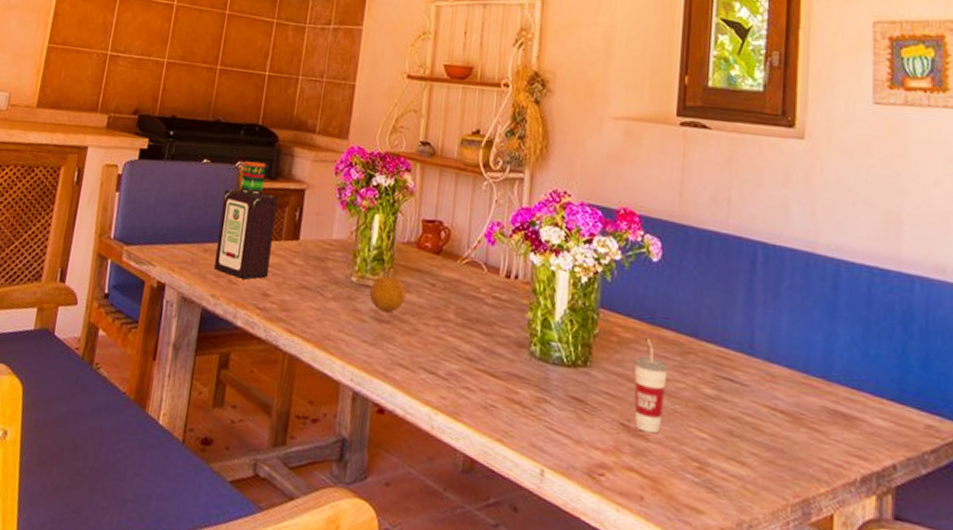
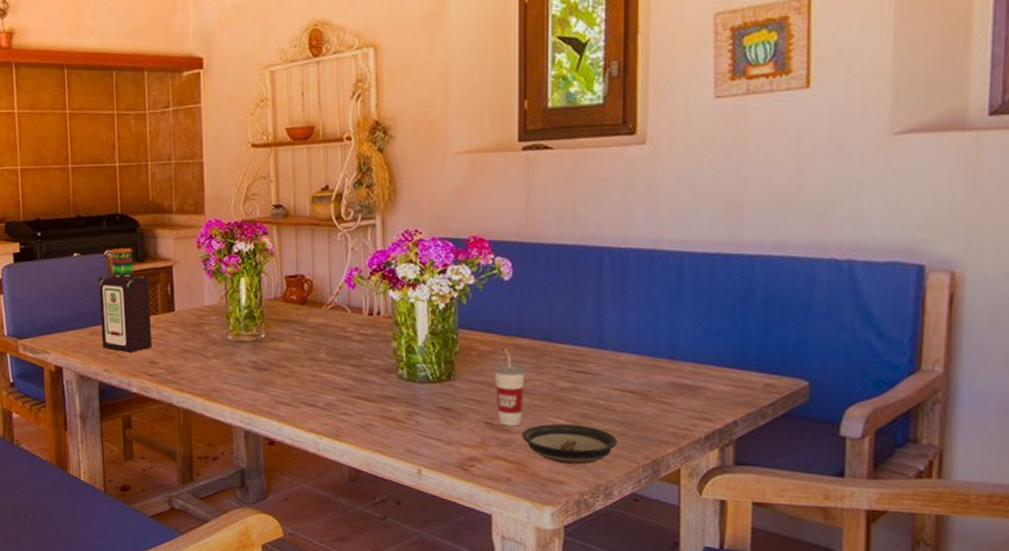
fruit: present [370,275,406,313] -> none [247,329,279,361]
saucer: none [659,435,765,493] -> present [522,423,617,465]

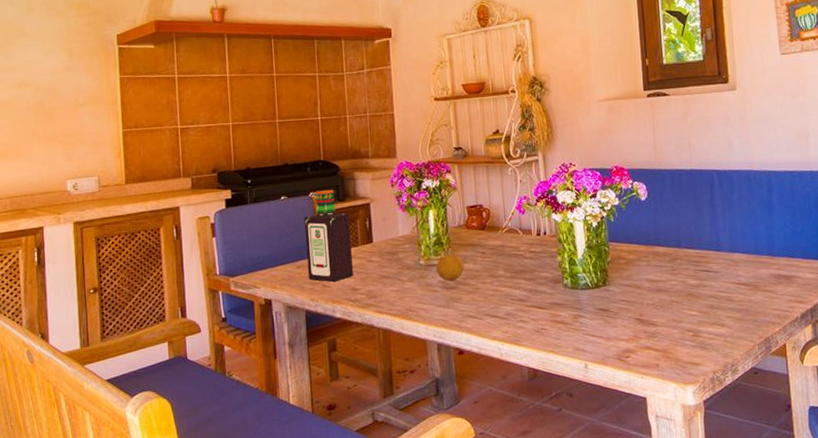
fruit: none [247,329,279,361] -> present [436,253,464,281]
cup: present [493,349,525,427] -> none [639,256,664,321]
saucer: present [522,423,617,465] -> none [665,314,738,348]

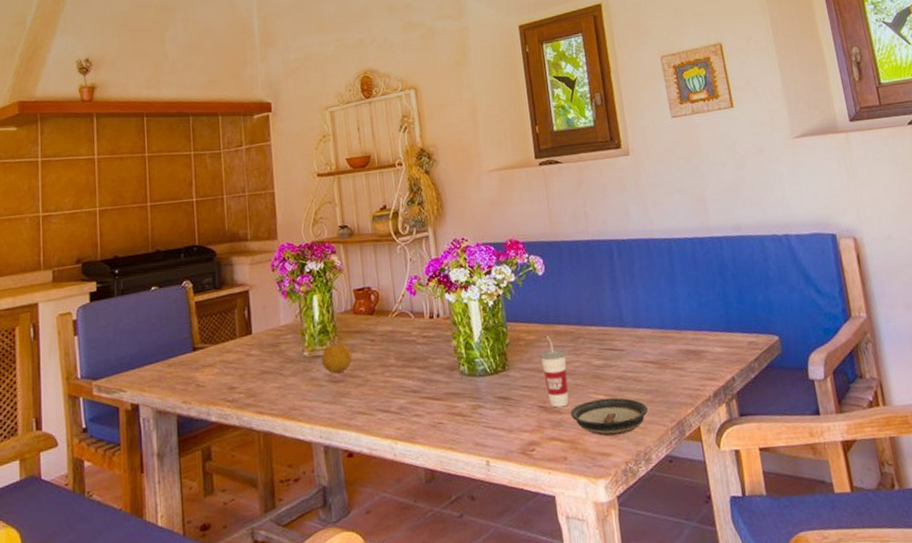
bottle: present [304,189,353,282] -> none [176,276,230,381]
cup: none [639,256,664,321] -> present [540,336,569,408]
saucer: none [665,314,738,348] -> present [570,397,648,437]

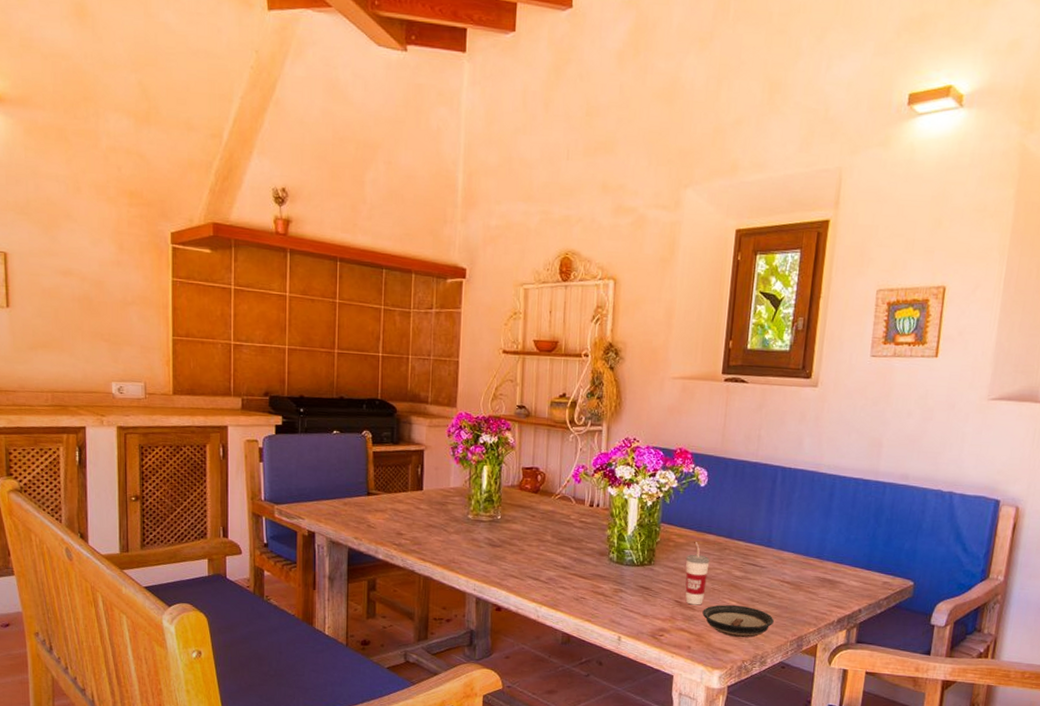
fruit: present [322,342,352,374] -> none [484,512,512,539]

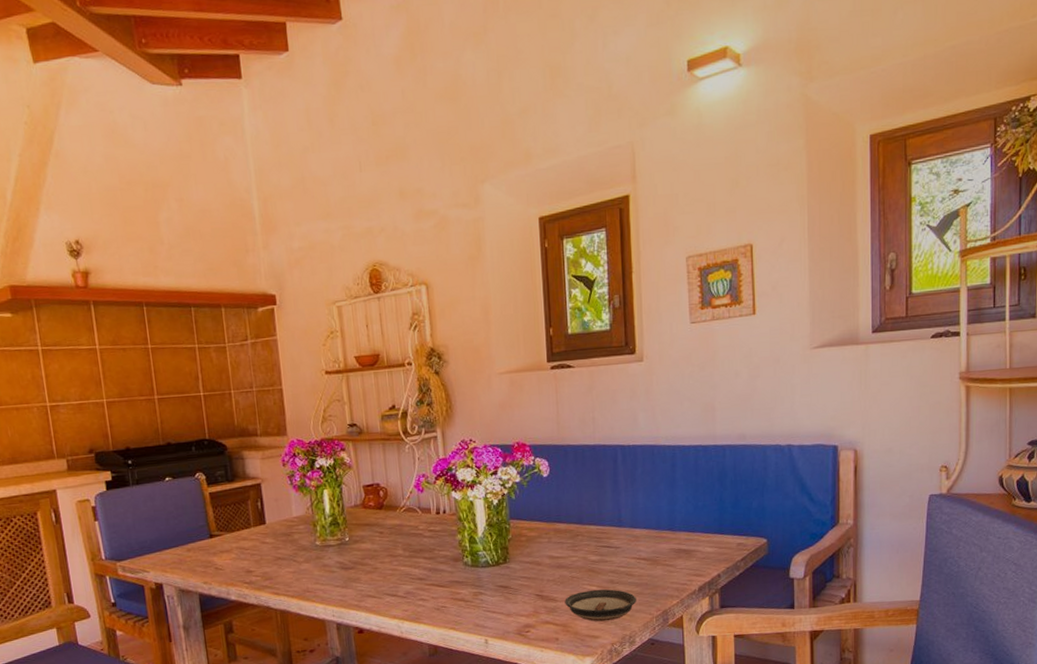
cup: present [685,542,710,605] -> none [539,533,565,596]

